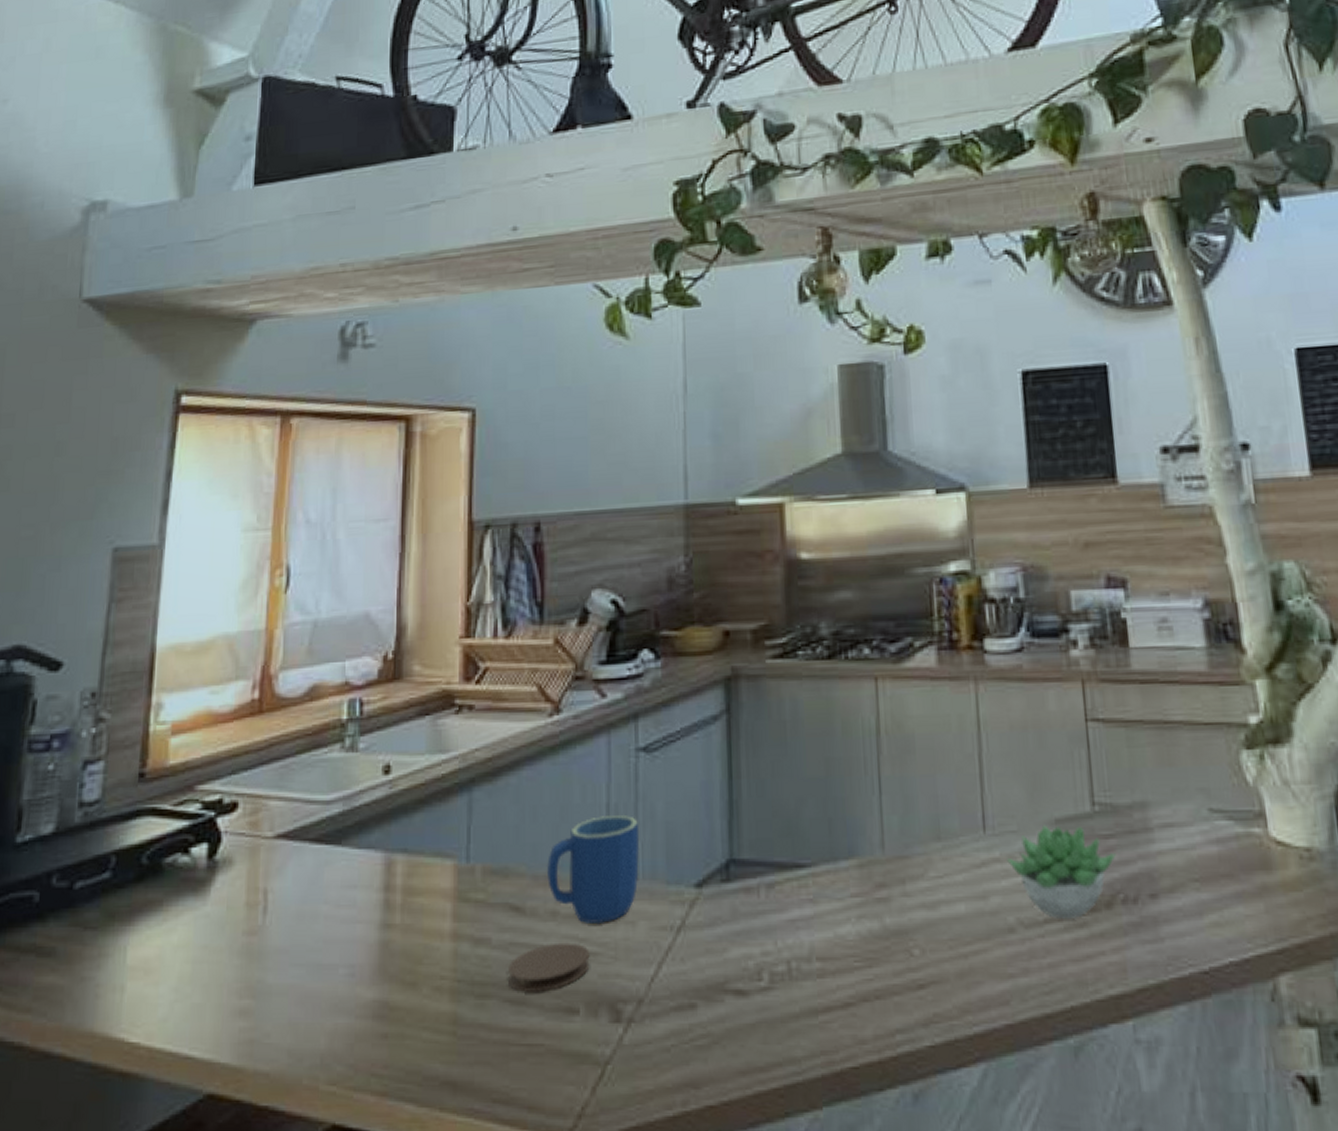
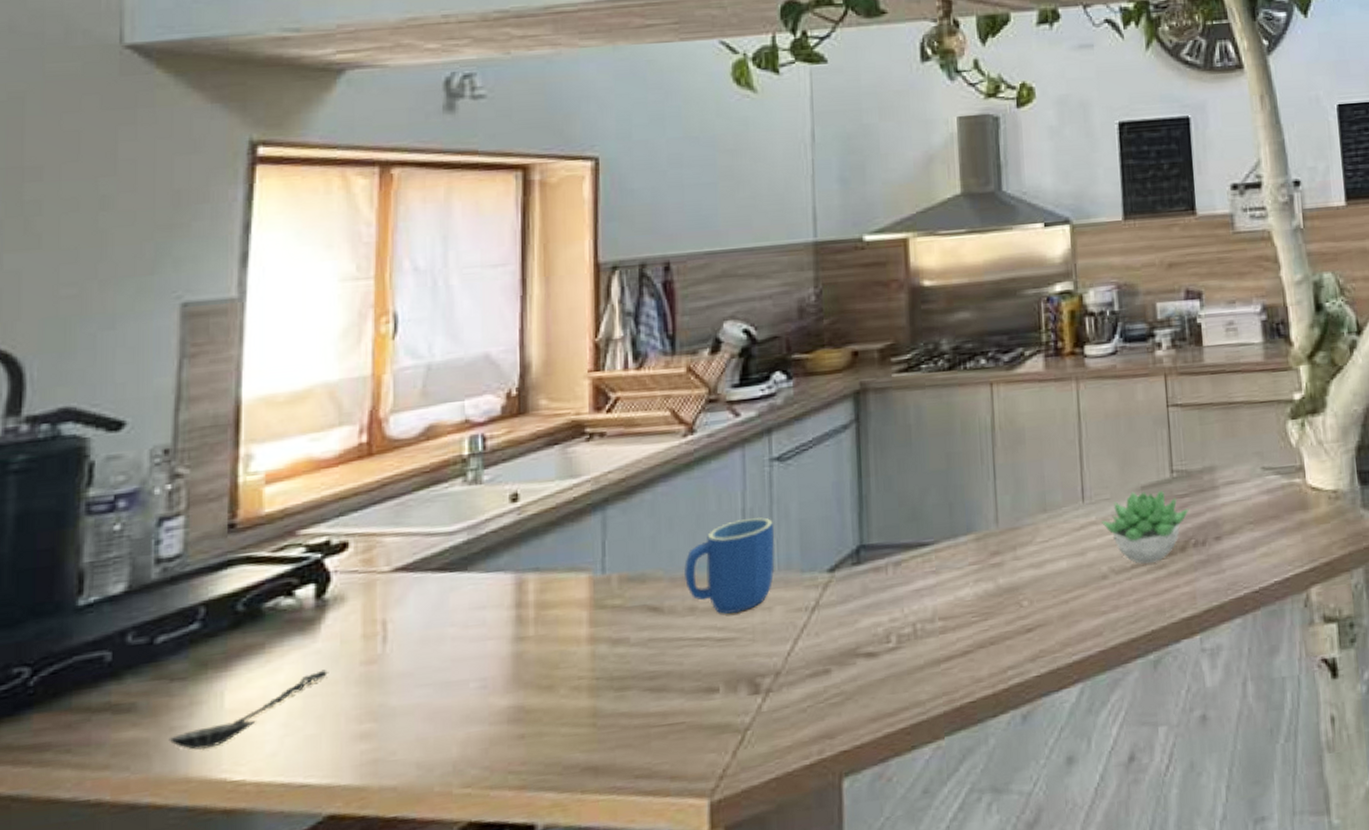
spoon: none [79,935,216,1006] -> present [169,669,329,750]
coaster: present [507,942,590,994] -> none [646,632,729,681]

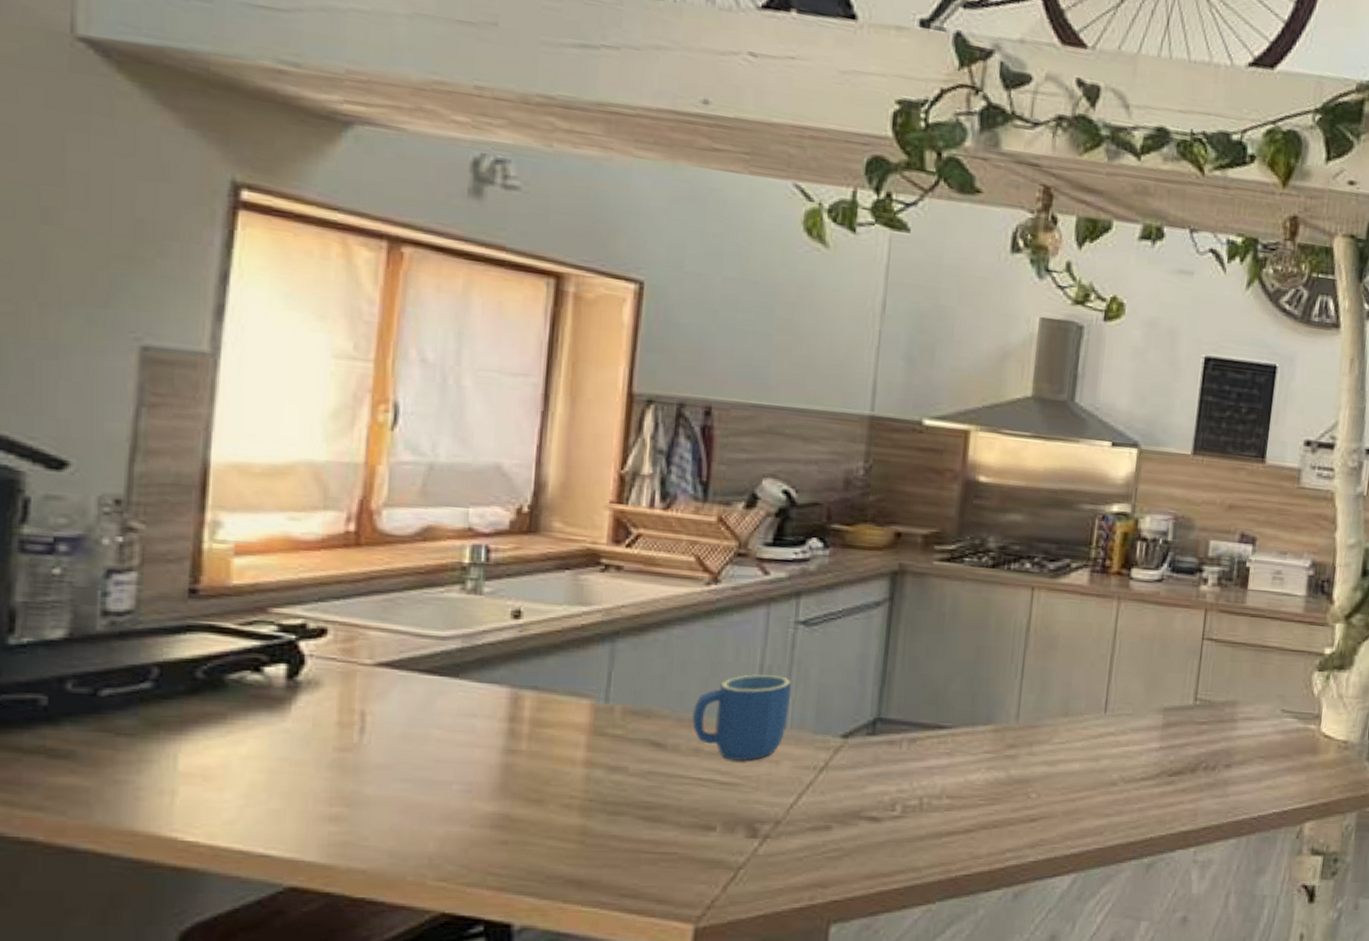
spoon: present [169,669,329,750] -> none [112,749,298,808]
succulent plant: present [1102,490,1189,564] -> none [1120,711,1206,778]

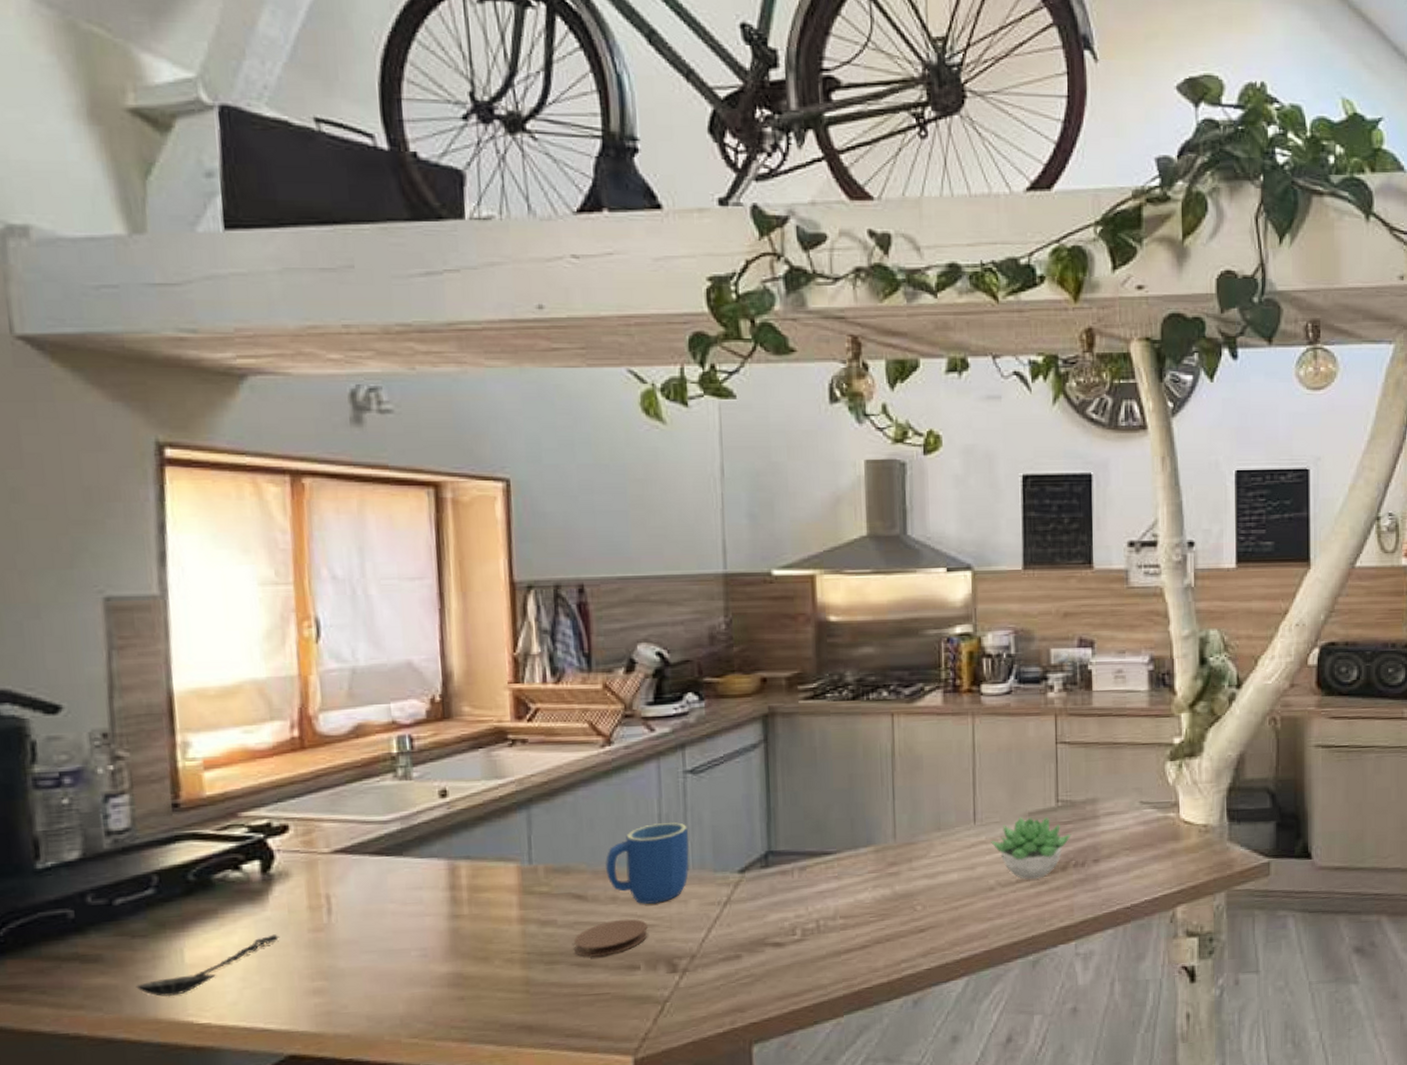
spoon: none [112,749,298,808] -> present [136,934,280,997]
coaster: none [643,774,731,813] -> present [573,918,648,957]
succulent plant: none [1120,711,1206,778] -> present [991,816,1071,879]

